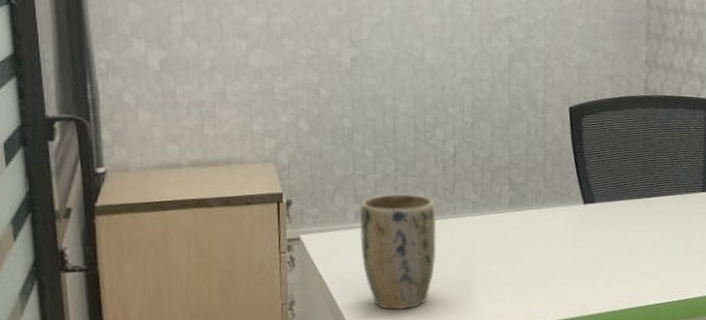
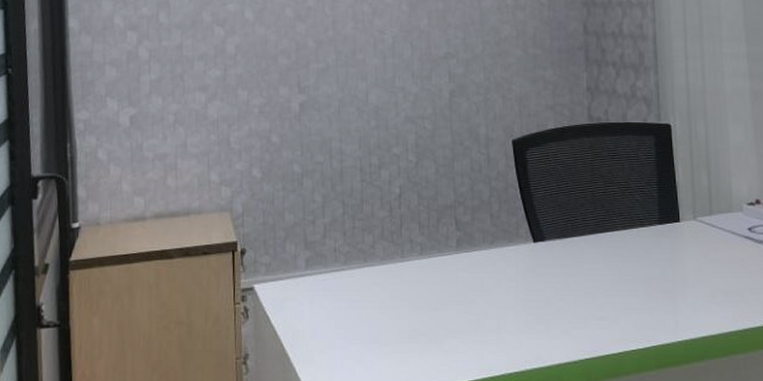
plant pot: present [359,193,437,310] -> none [310,238,385,362]

